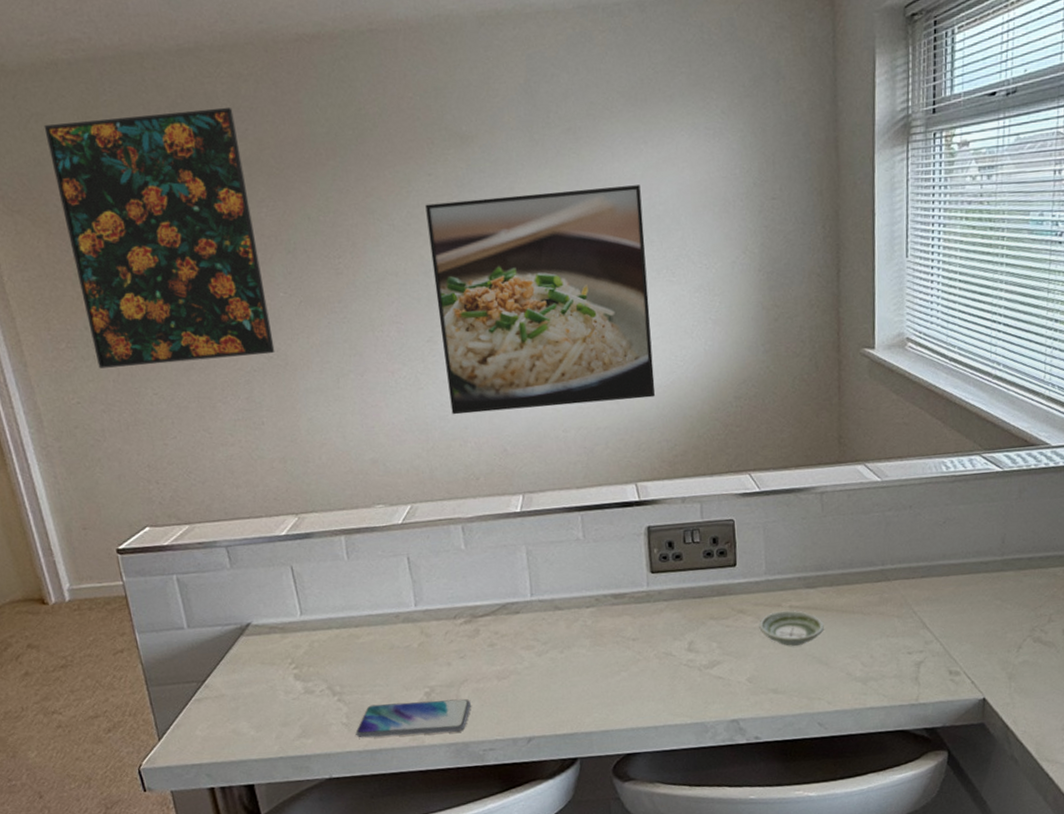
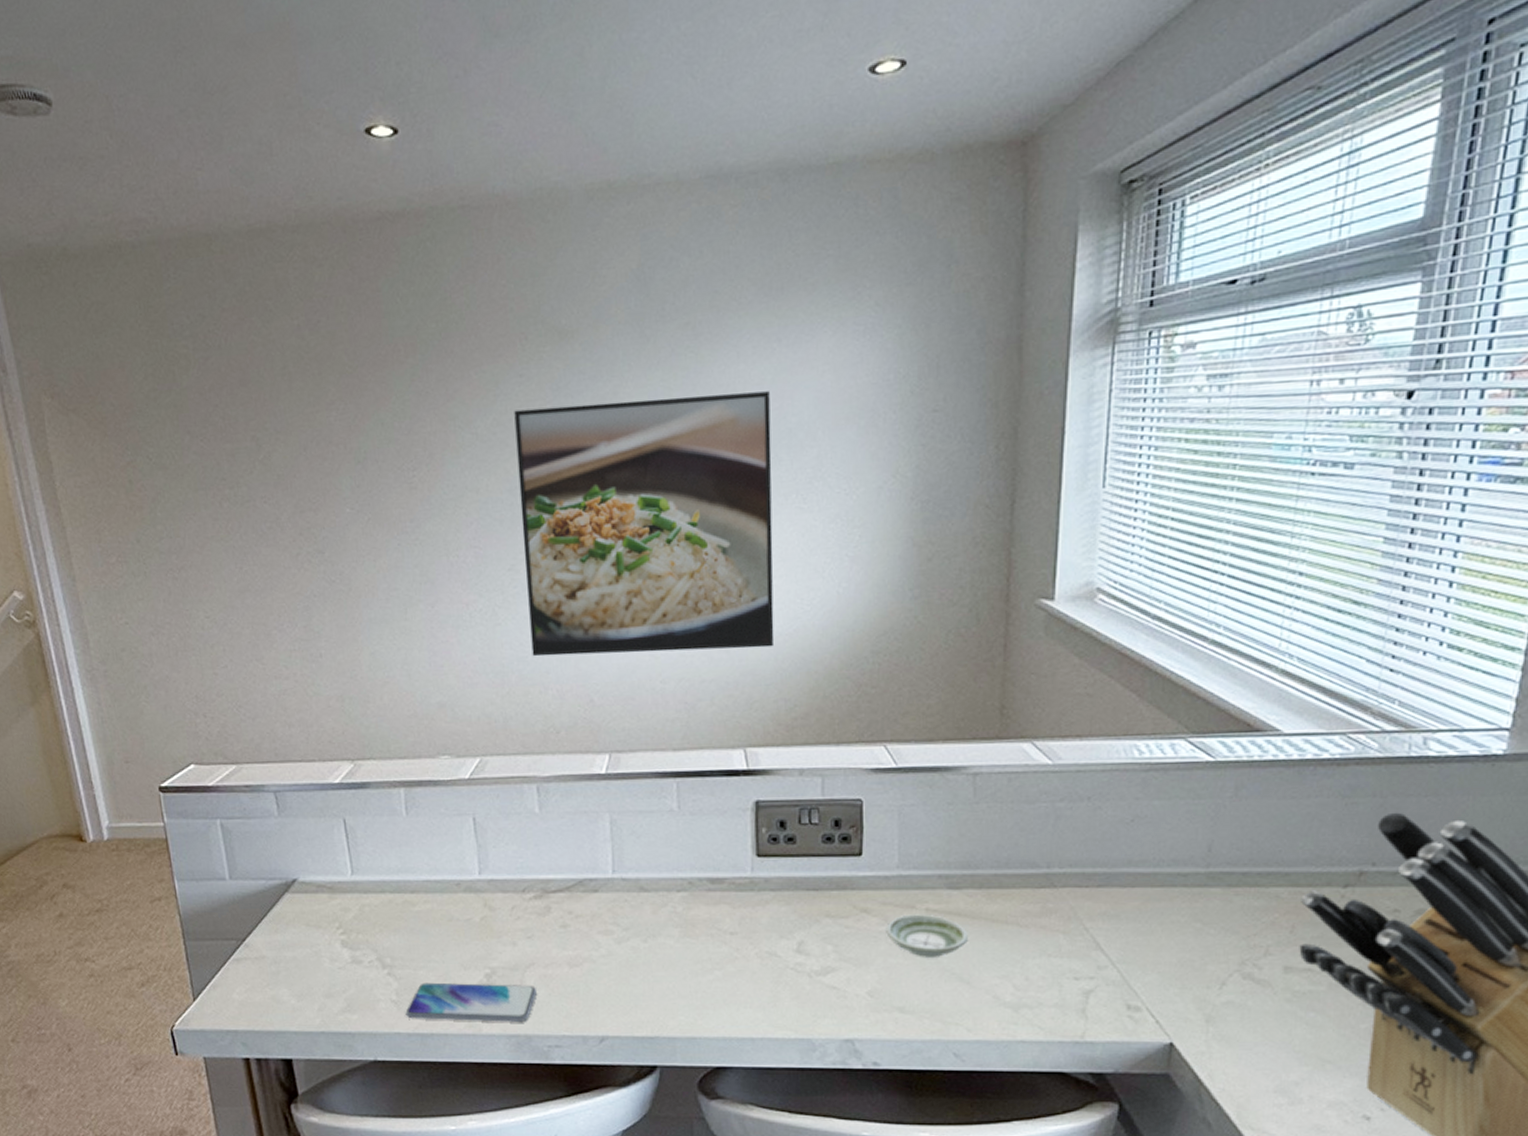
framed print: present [43,106,275,369] -> none [104,295,338,586]

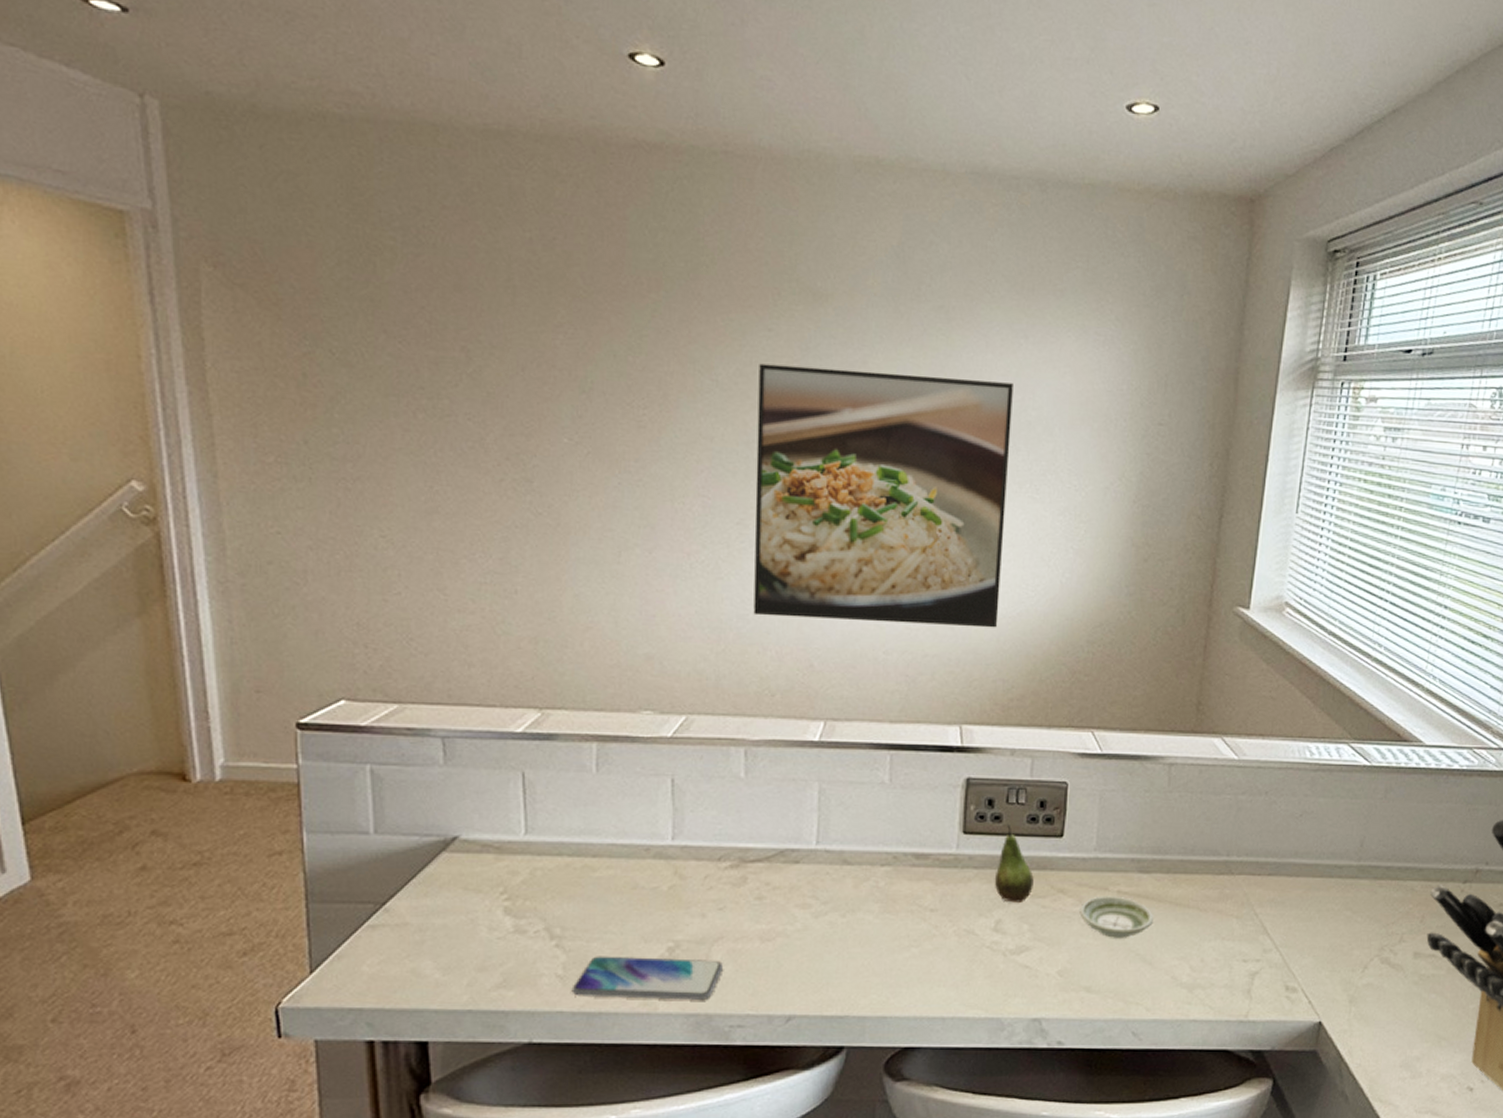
fruit: none [792,844,834,924] -> present [994,823,1034,903]

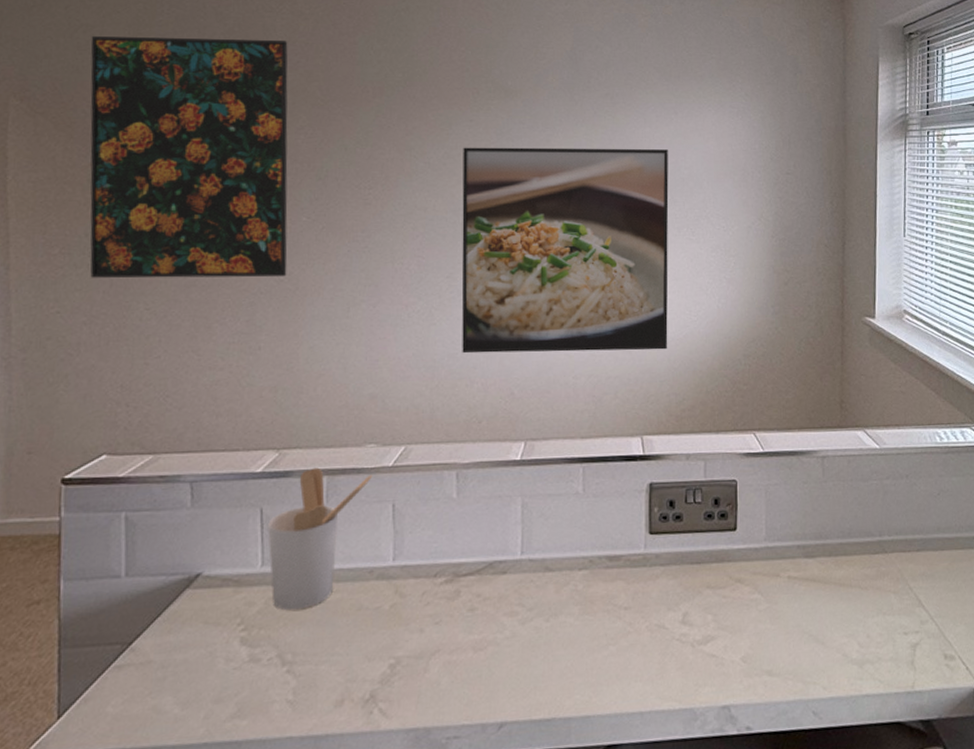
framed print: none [294,187,546,510] -> present [90,36,288,279]
utensil holder: none [531,732,649,883] -> present [268,467,373,611]
smartphone: present [571,956,723,1000] -> none [301,673,439,720]
fruit: present [994,823,1034,903] -> none [679,521,714,595]
saucer: present [1079,896,1153,938] -> none [756,581,821,622]

